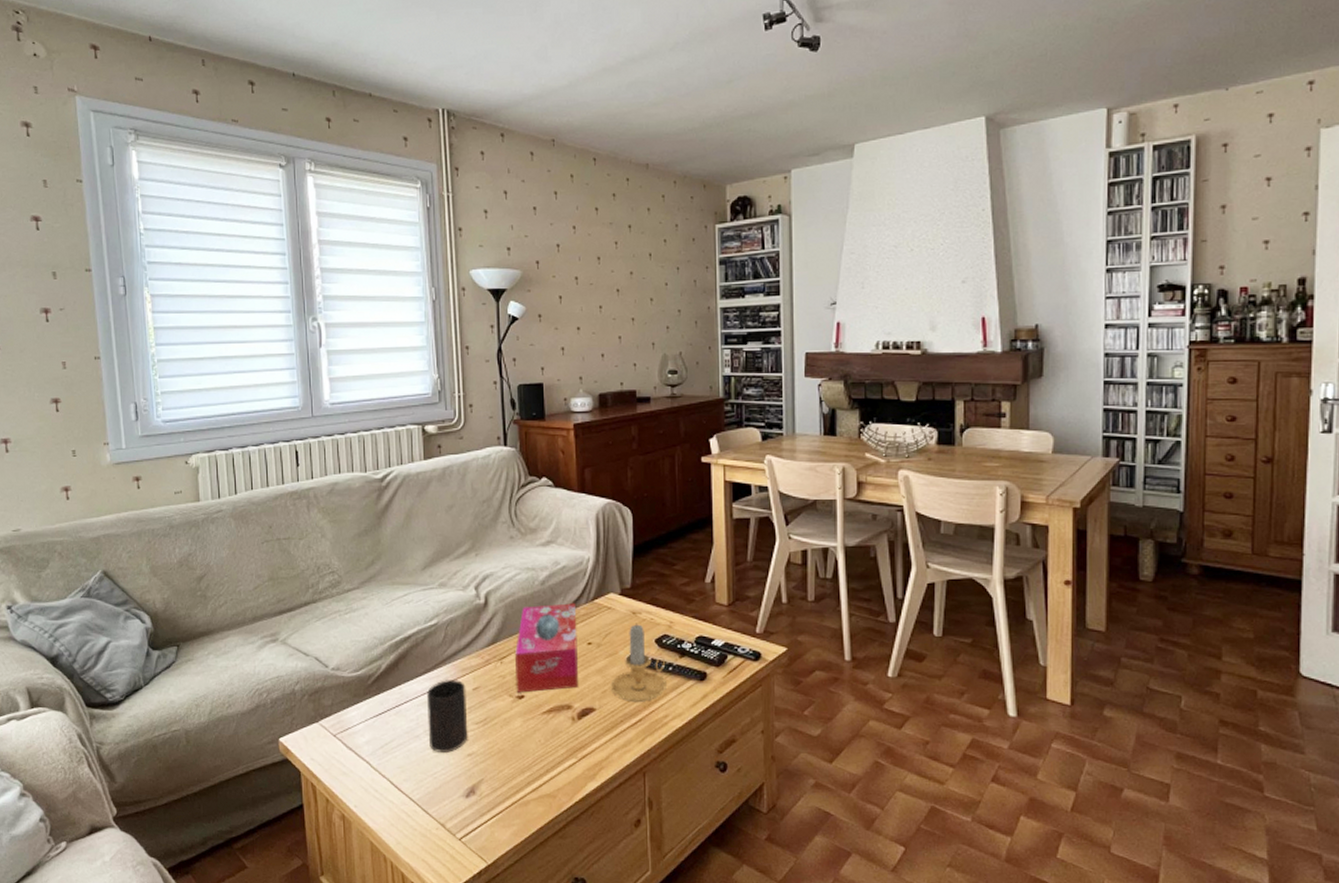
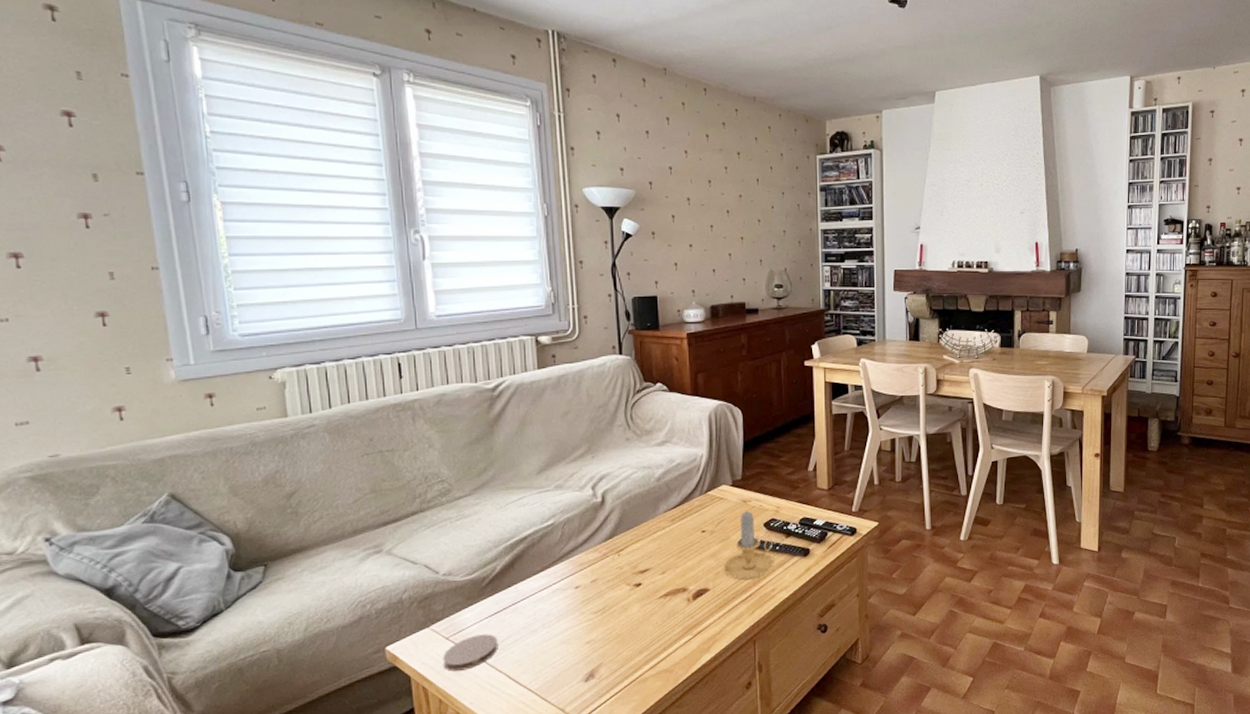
coaster: none [330,735,382,771] -> present [442,634,498,671]
cup: present [427,680,468,753] -> none [544,574,587,643]
tissue box: present [515,603,578,693] -> none [632,496,693,581]

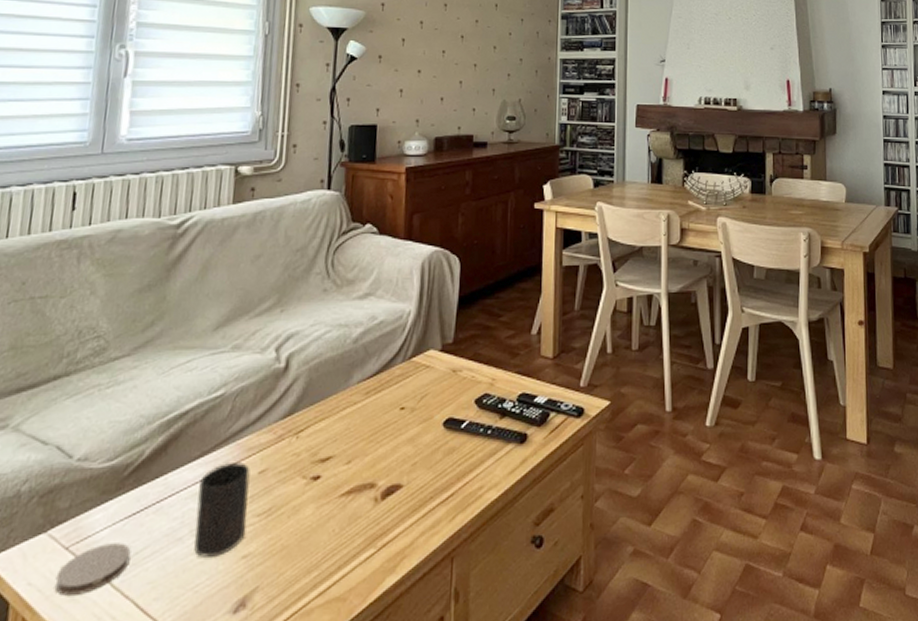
cup: none [544,574,587,643] -> present [194,462,251,557]
candle: present [723,510,774,581] -> none [421,382,484,475]

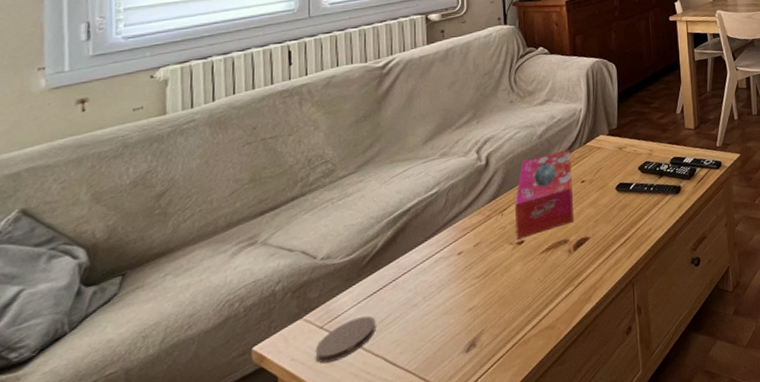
cup: present [194,462,251,557] -> none [427,240,469,316]
tissue box: none [311,363,391,473] -> present [515,149,573,240]

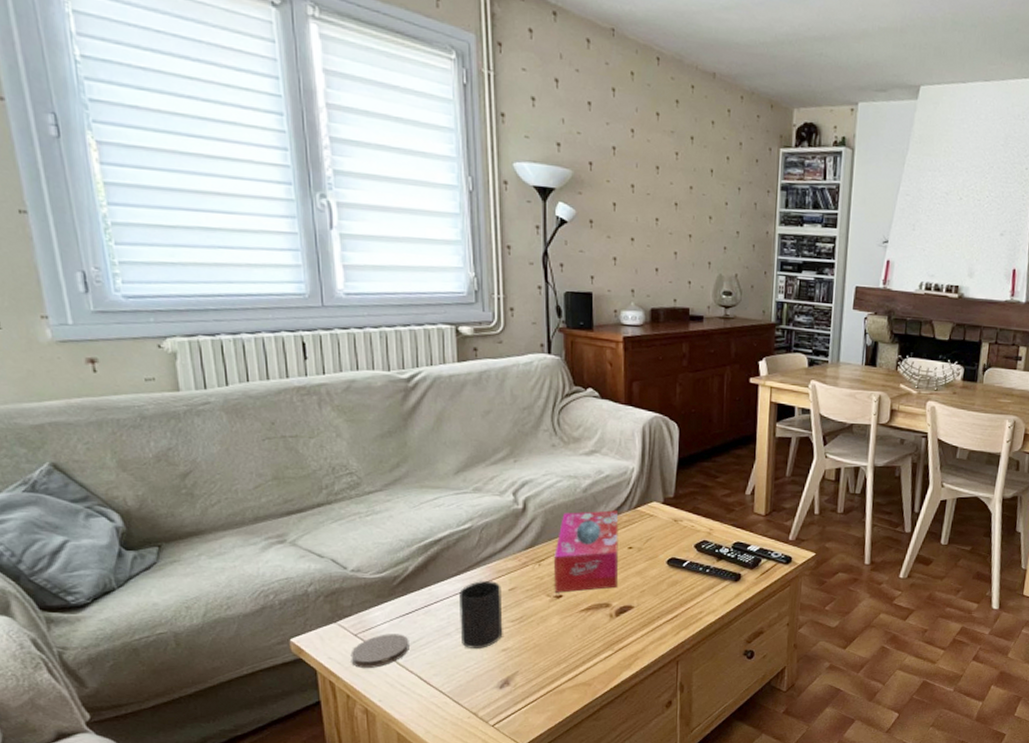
cup: none [427,240,469,316] -> present [459,581,503,648]

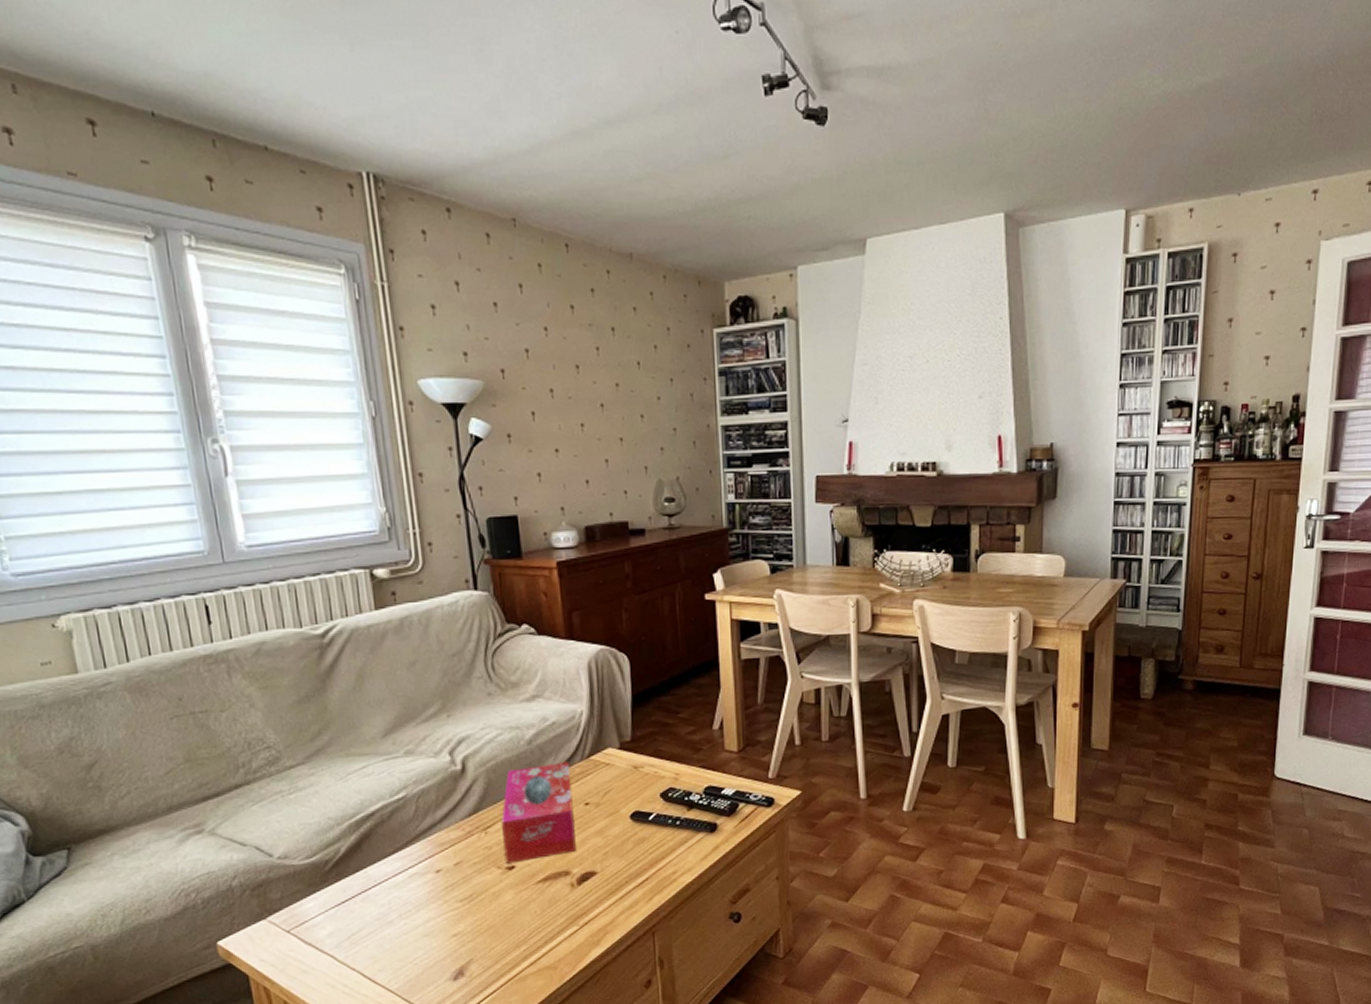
coaster: present [350,634,409,668] -> none [284,926,349,969]
cup: present [459,581,503,648] -> none [399,856,452,937]

